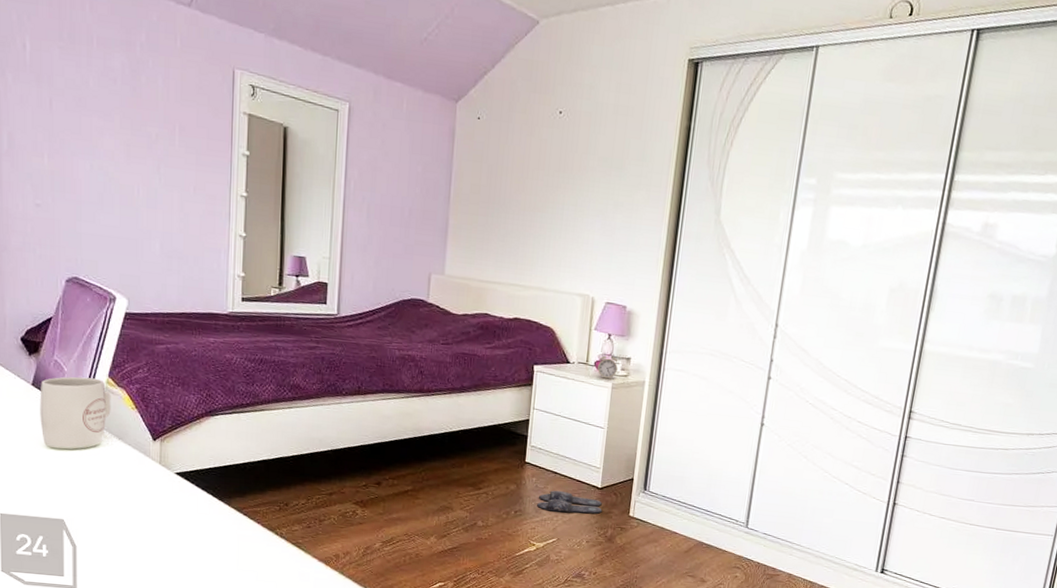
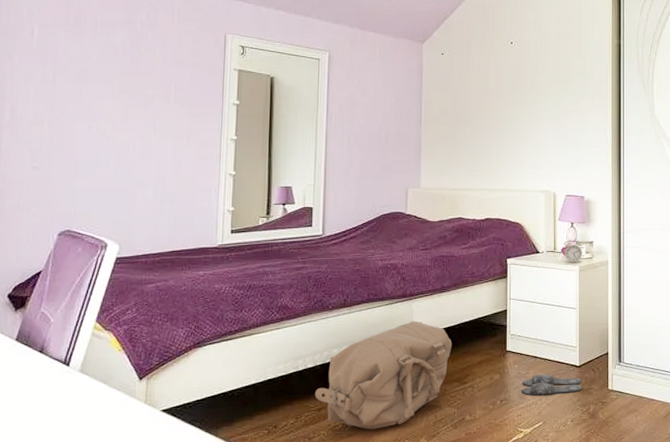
mug: present [40,376,111,450] -> none [21,325,98,403]
duffel bag: none [326,418,469,521] -> present [315,321,452,429]

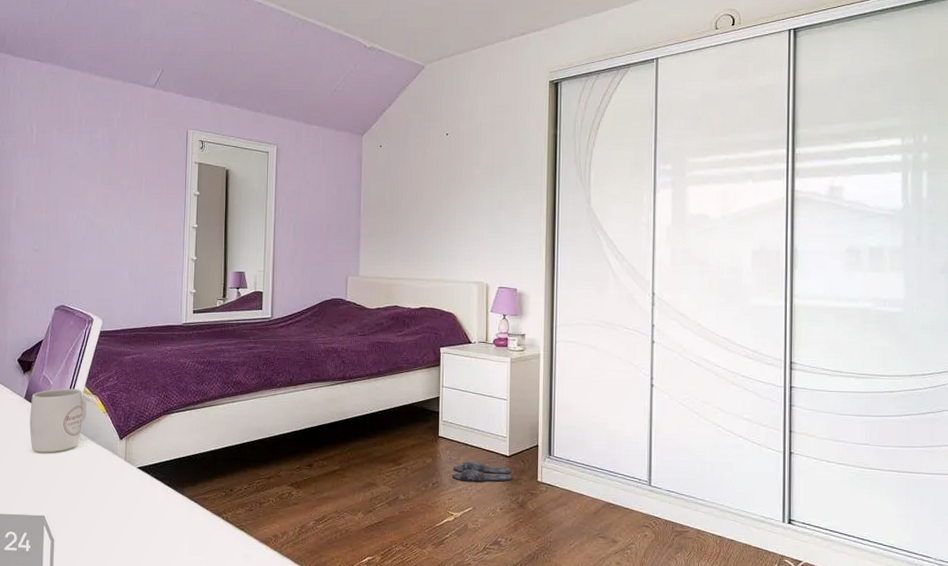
mug: none [21,325,98,403] -> present [29,388,87,453]
duffel bag: present [315,321,452,429] -> none [265,402,387,500]
alarm clock: present [565,238,582,263] -> none [497,330,514,355]

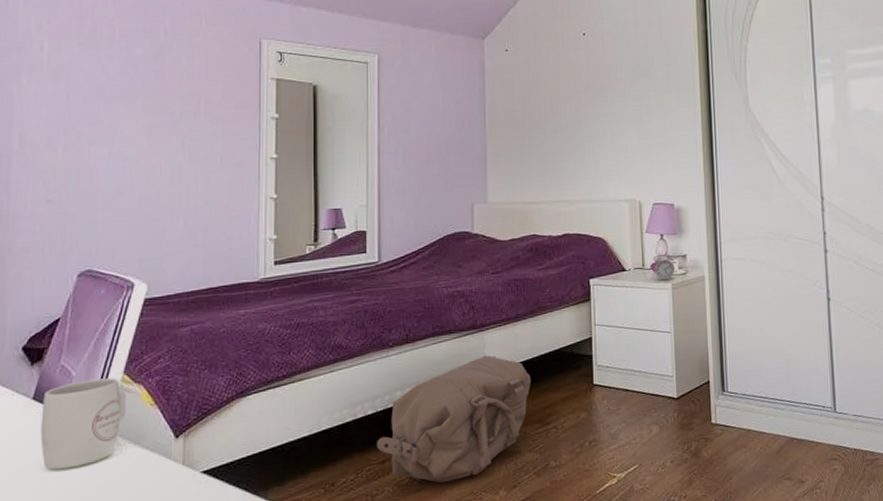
duffel bag: none [265,402,387,500] -> present [377,355,531,483]
slippers: present [452,461,512,482] -> none [612,409,683,435]
alarm clock: none [497,330,514,355] -> present [655,252,675,281]

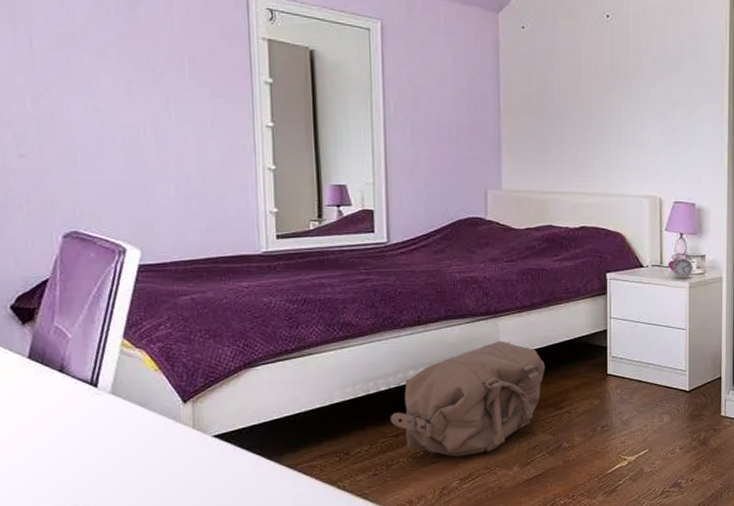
mug: present [40,378,126,470] -> none [39,342,129,427]

